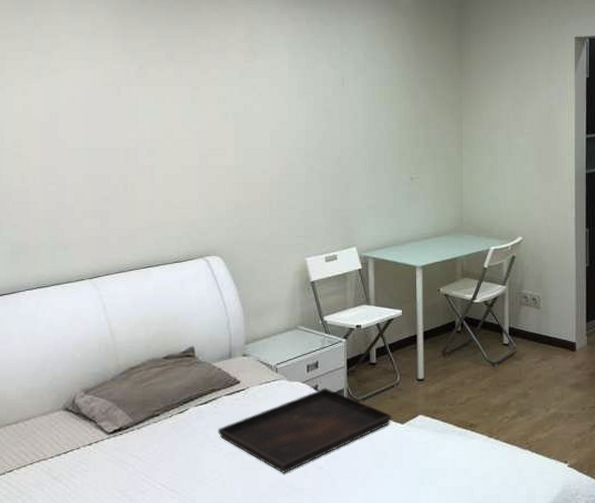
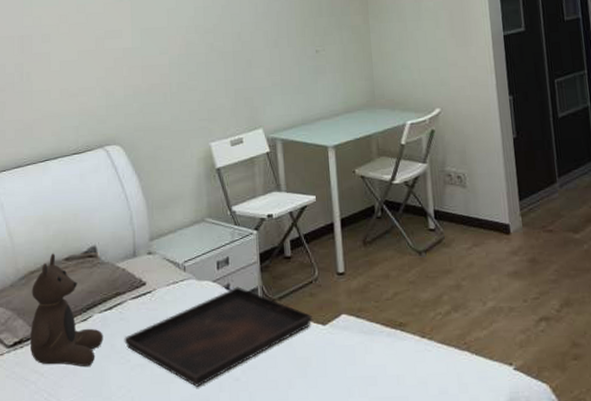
teddy bear: none [129,352,199,453] -> present [29,253,104,367]

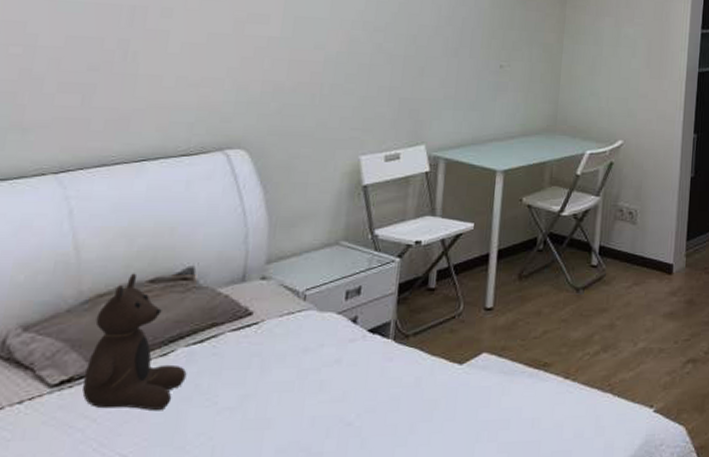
serving tray: present [124,286,312,387] -> none [213,320,449,433]

